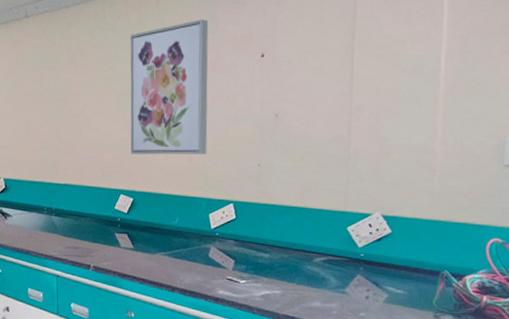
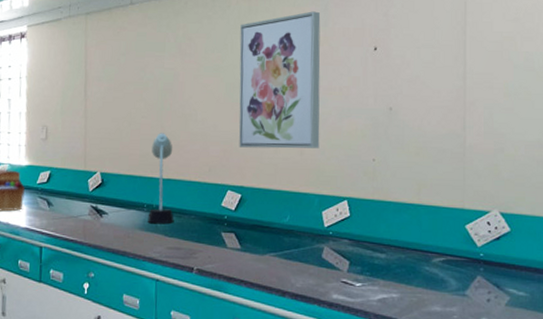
desk lamp: none [48,141,72,226] -> present [147,133,174,224]

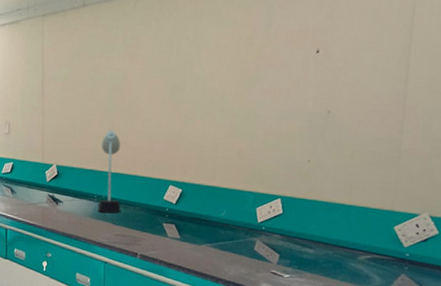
wall art: present [239,11,321,149] -> none [181,13,265,149]

